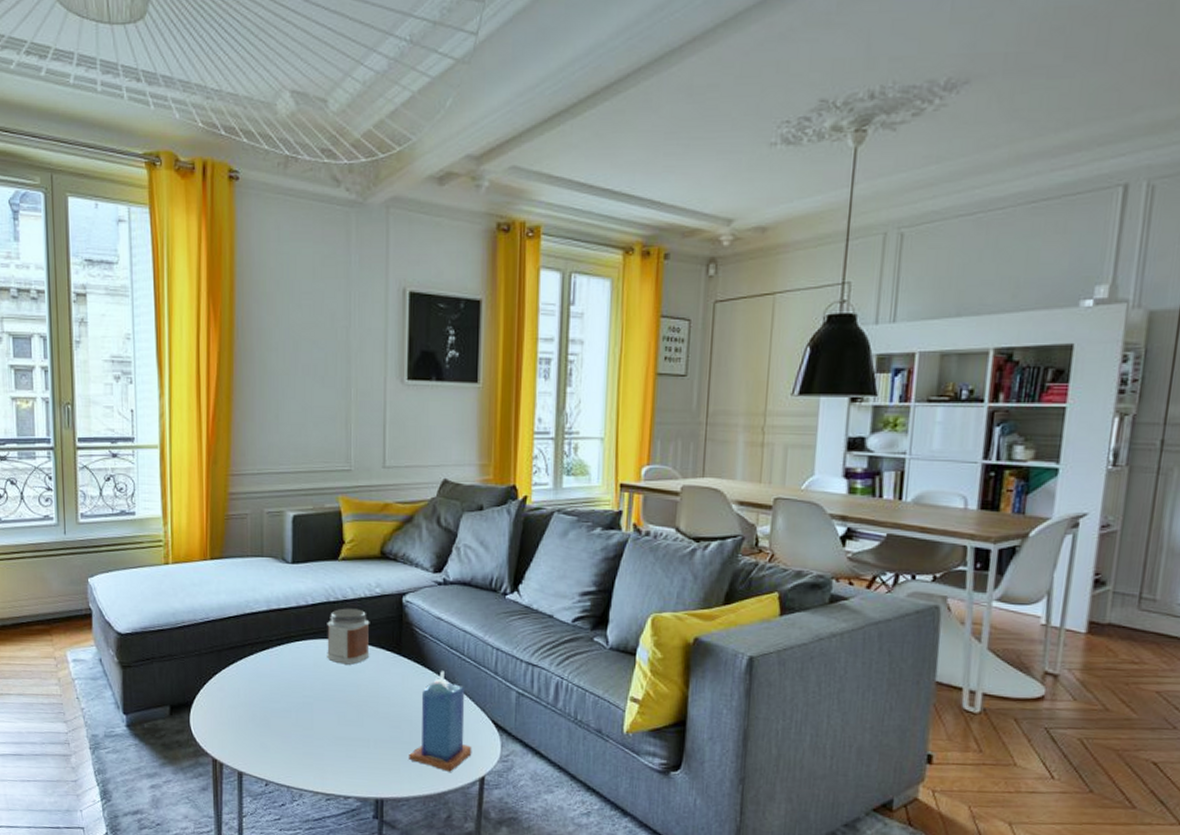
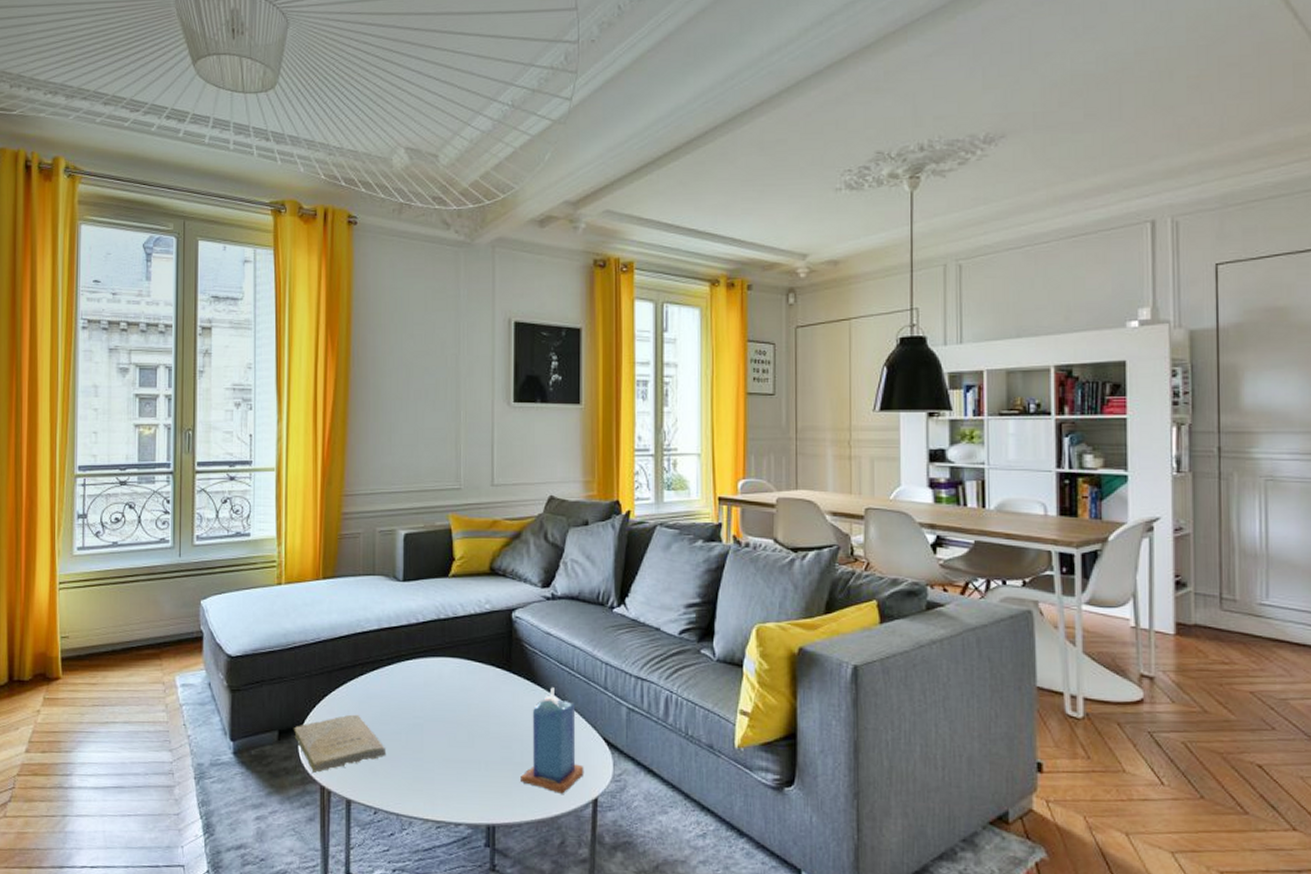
book: none [183,692,277,746] -> present [291,714,387,773]
jar: present [327,608,370,665] -> none [437,625,480,683]

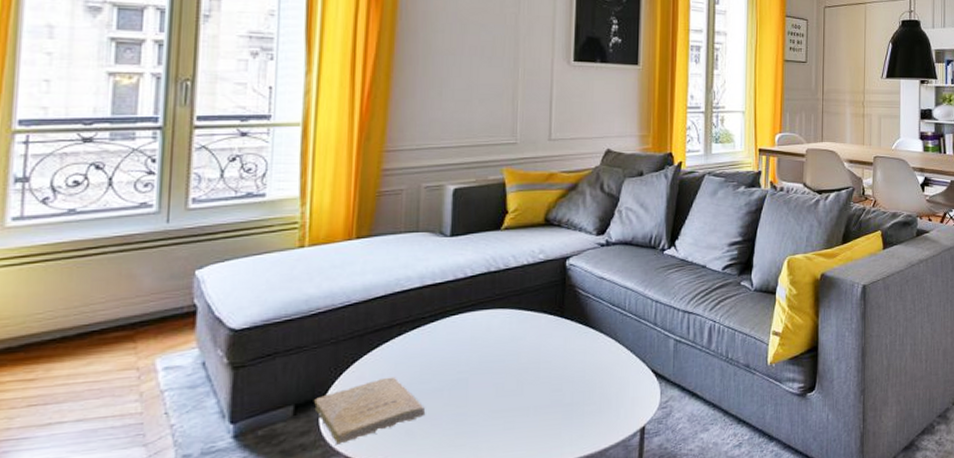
candle: present [521,687,584,794] -> none [570,328,633,428]

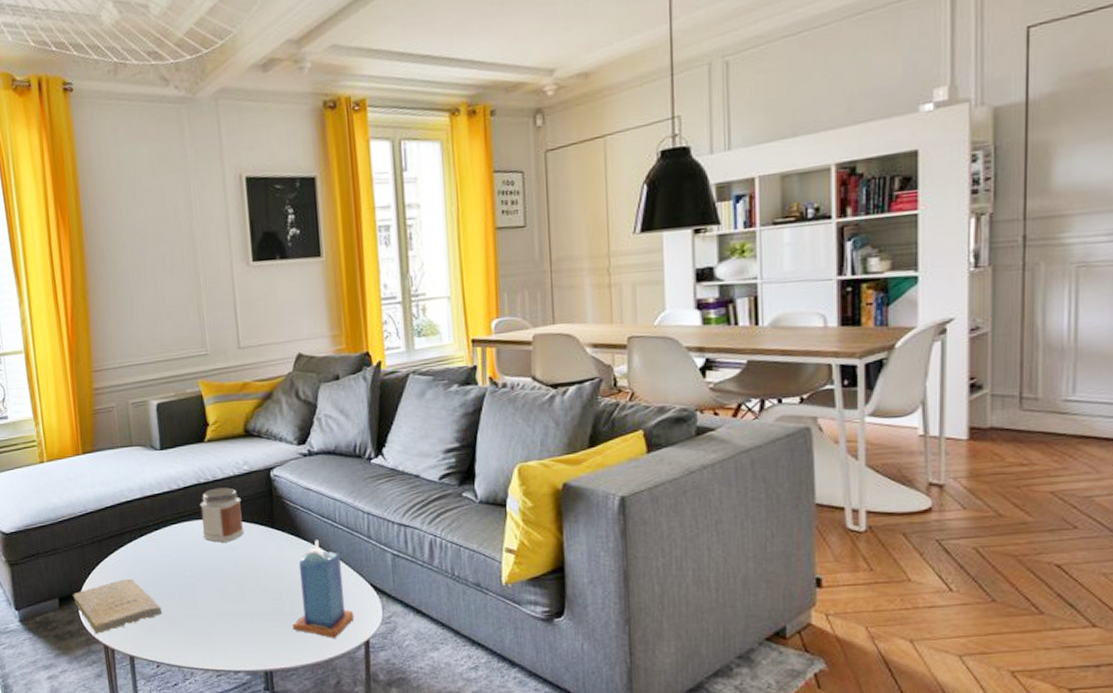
jar: none [485,276,533,334] -> present [200,487,245,543]
candle: none [570,328,633,428] -> present [293,540,355,638]

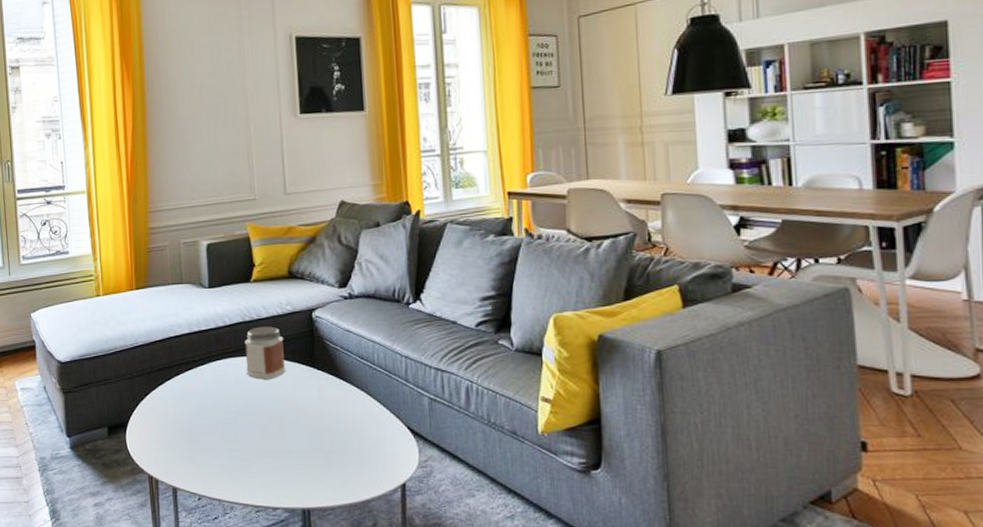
book: present [71,578,163,634] -> none [120,411,206,464]
candle: present [293,540,355,638] -> none [331,381,391,479]

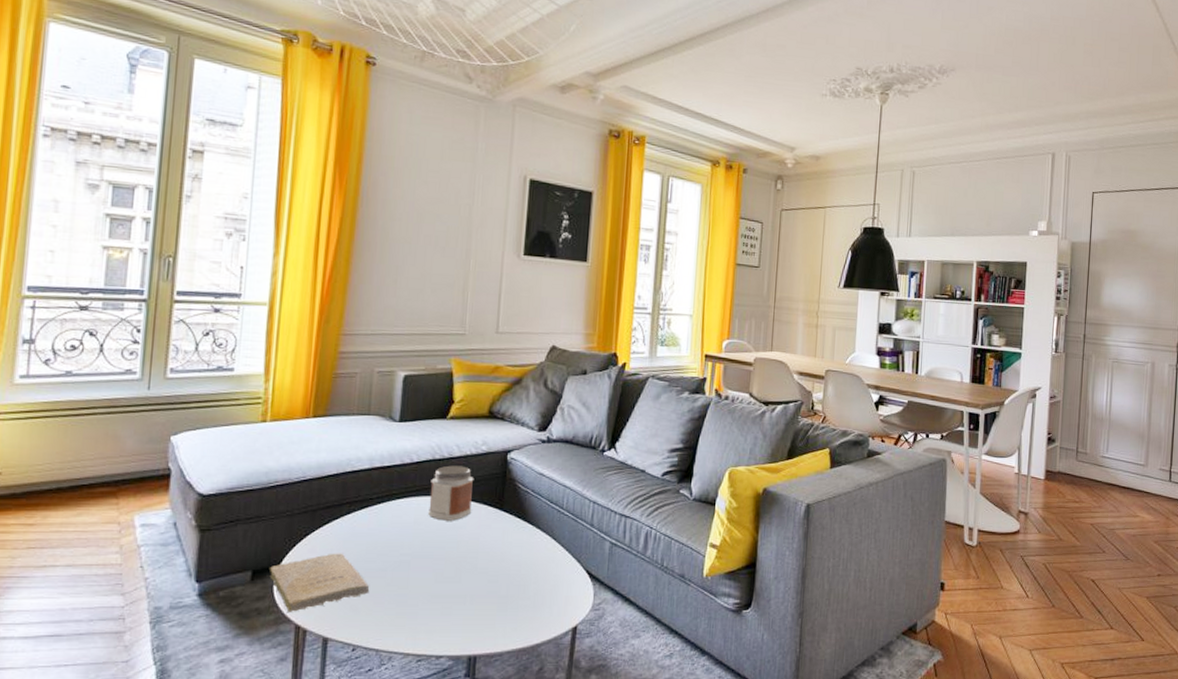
book: none [120,411,206,464] -> present [266,553,370,612]

